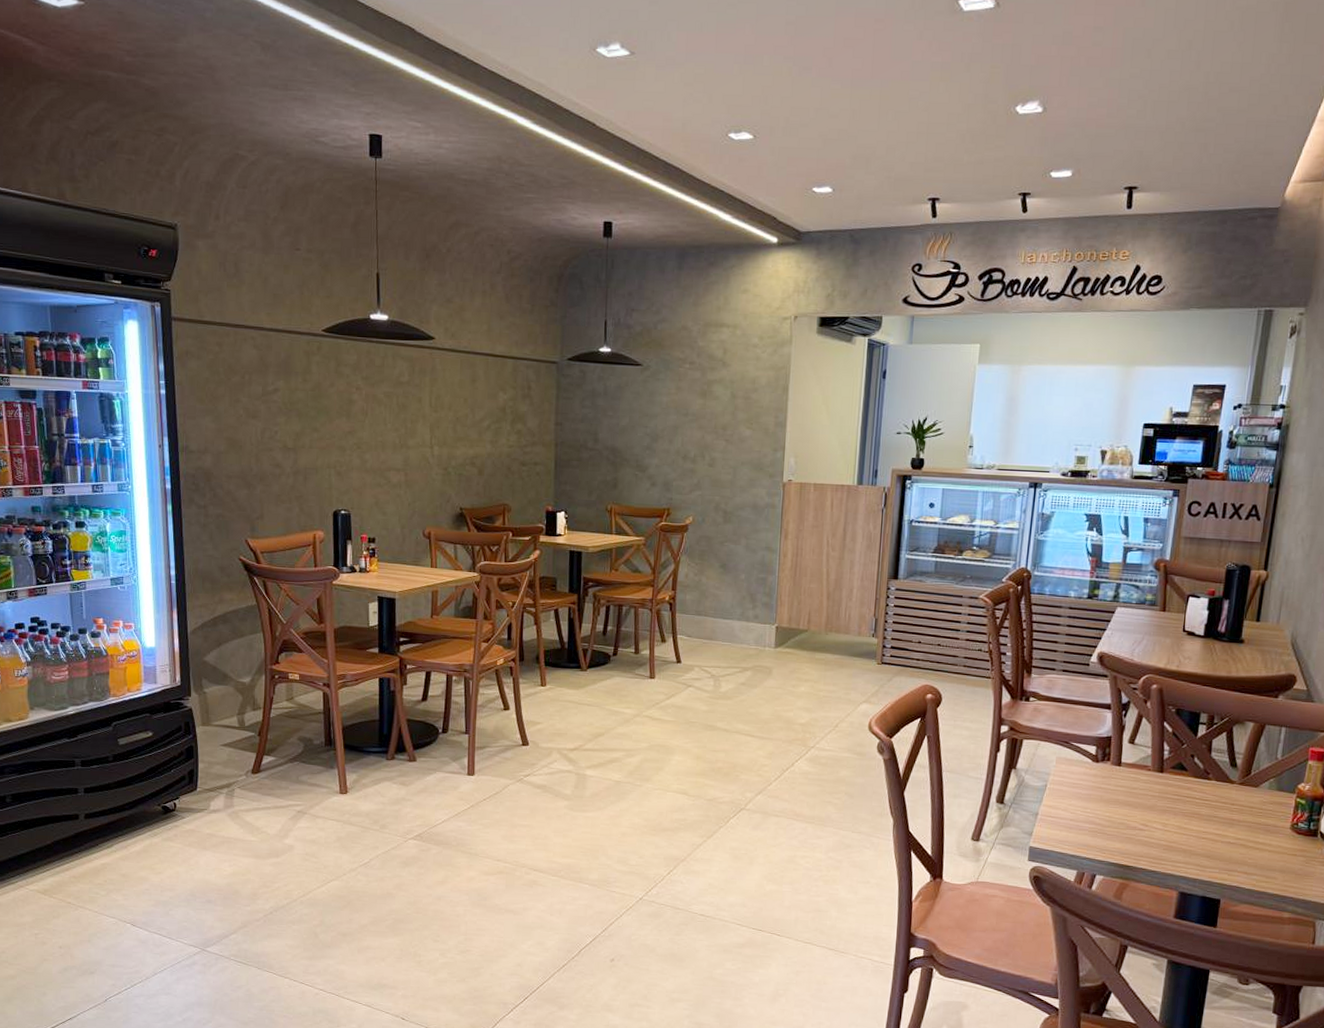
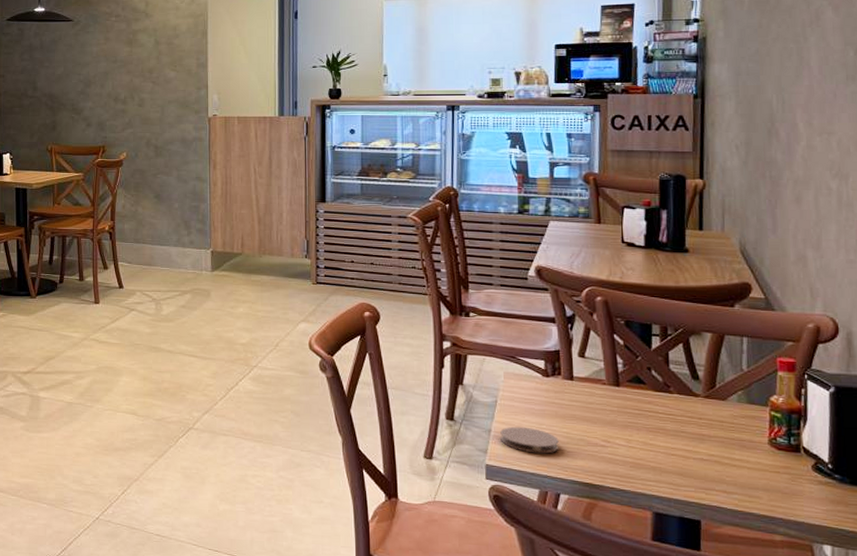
coaster: none [1046,810,1101,837] -> present [500,426,559,454]

